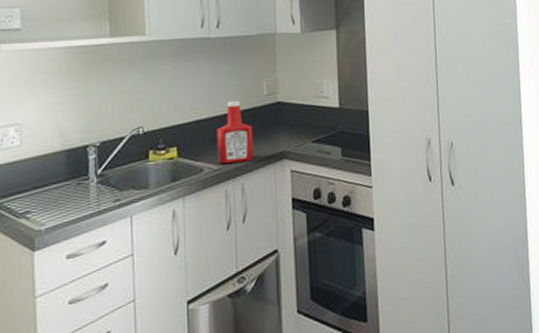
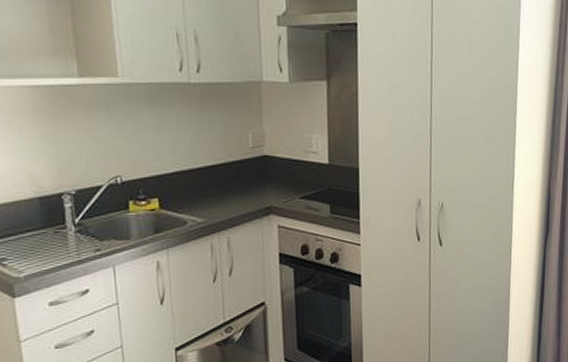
ketchup bottle: present [217,100,254,163] -> none [200,152,240,216]

